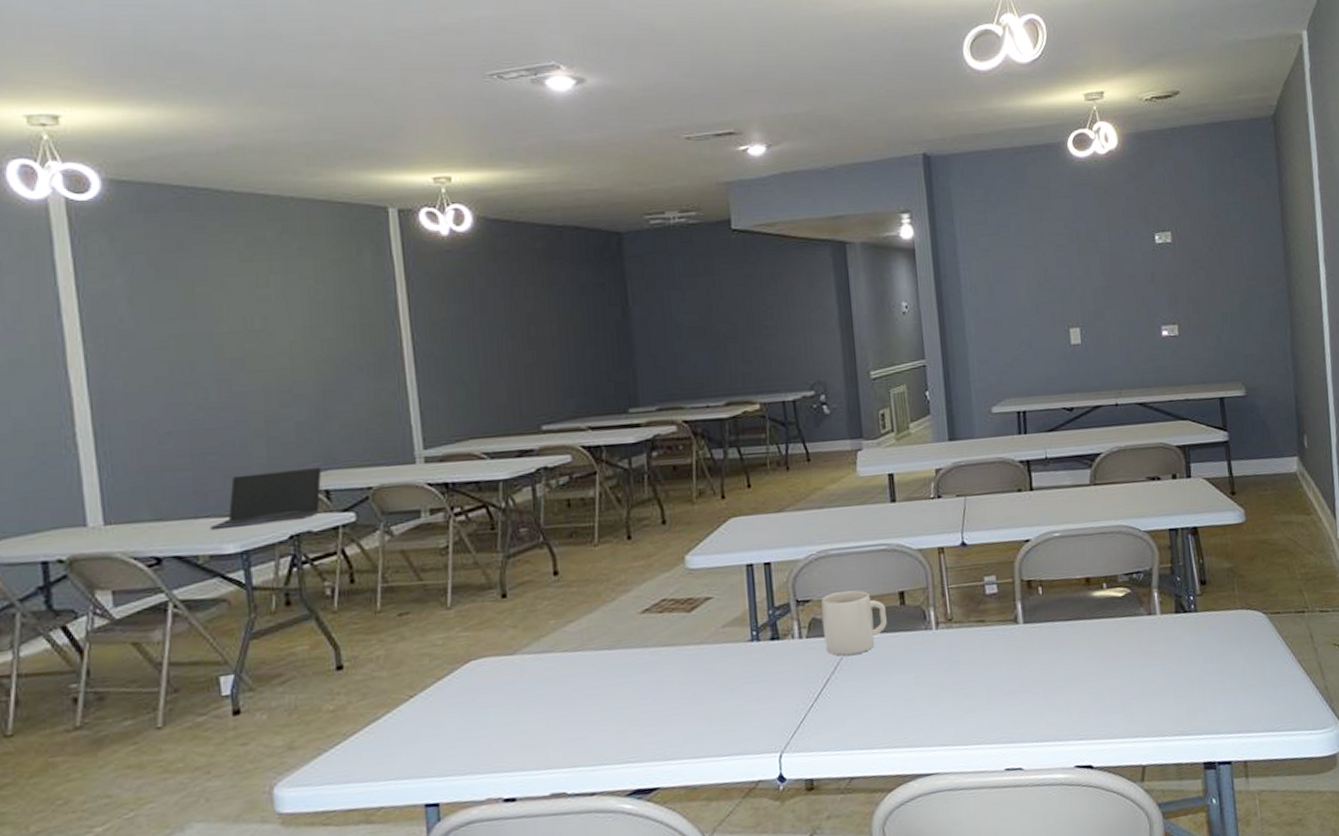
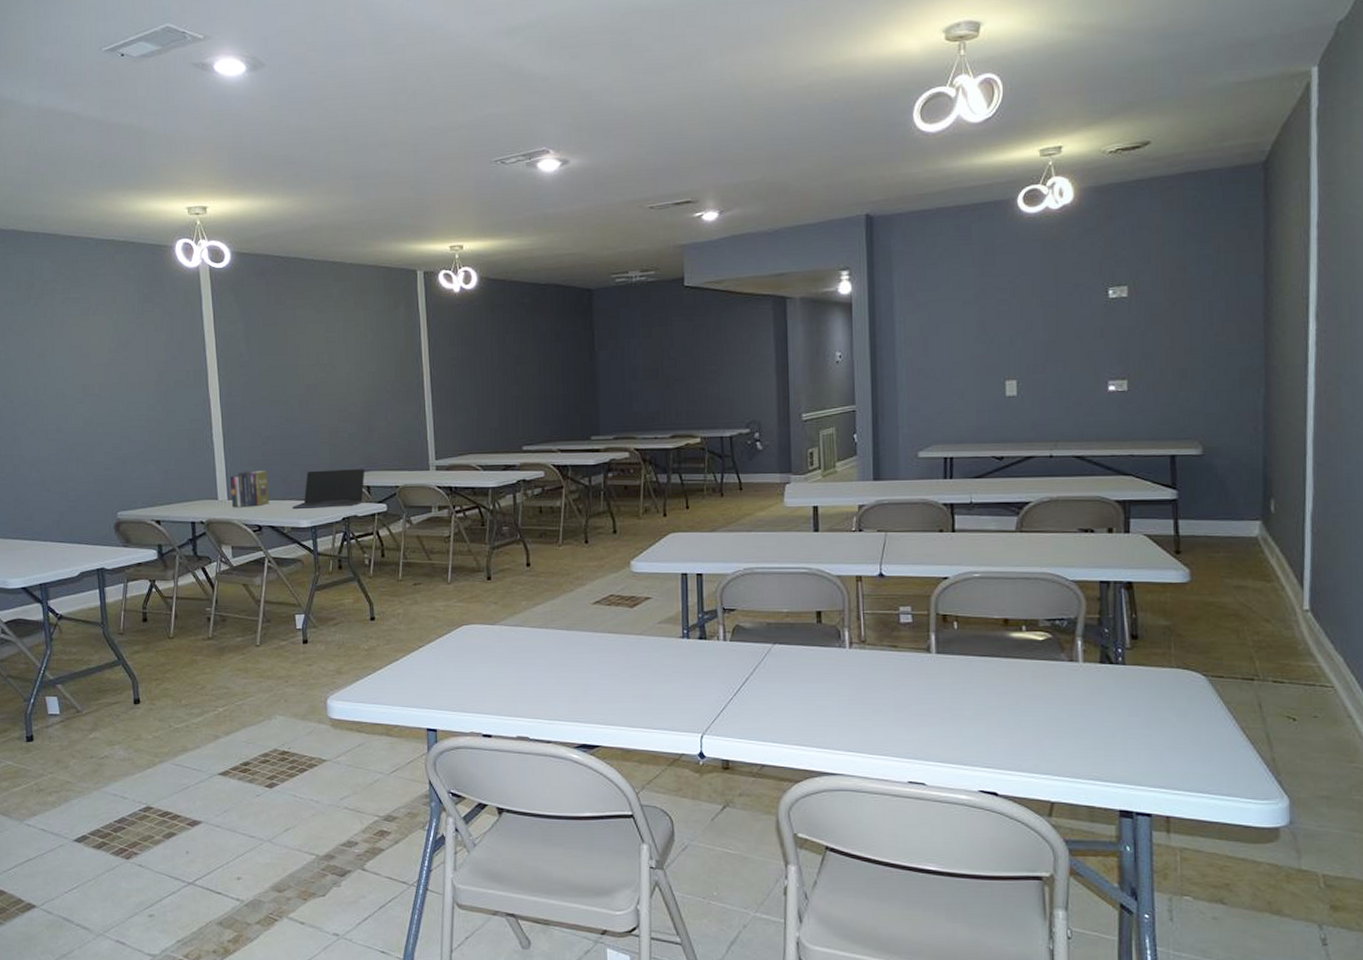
books: none [106,480,173,536] -> present [229,471,269,508]
mug: present [821,590,887,656] -> none [744,605,803,660]

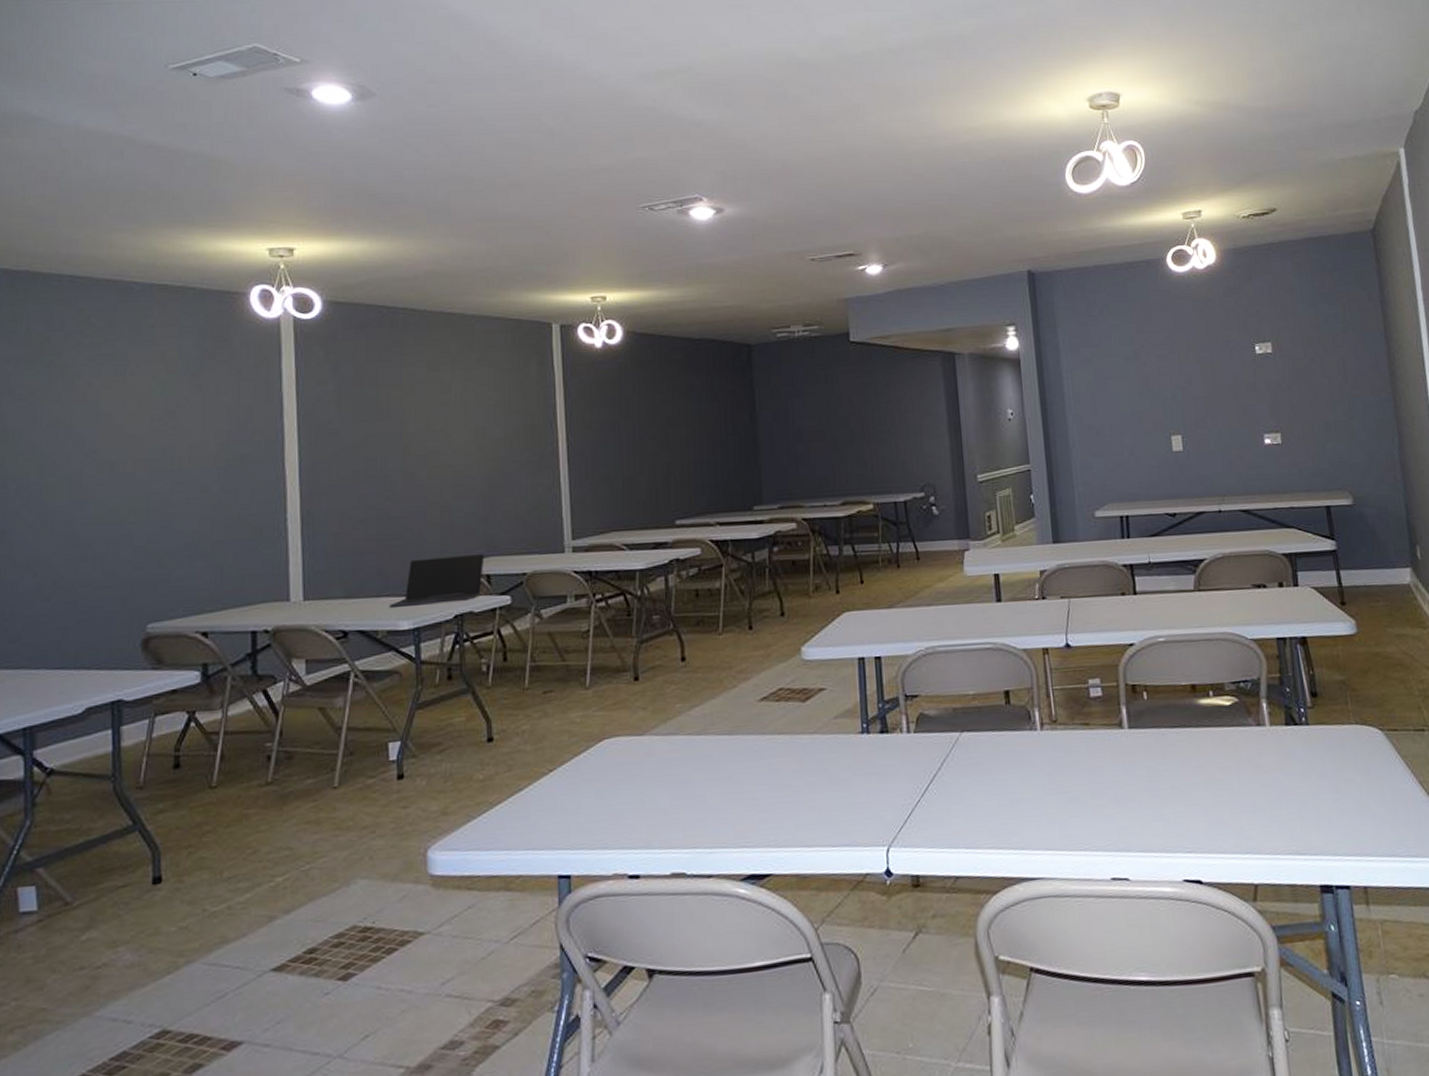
books: present [229,471,269,508] -> none [307,562,359,610]

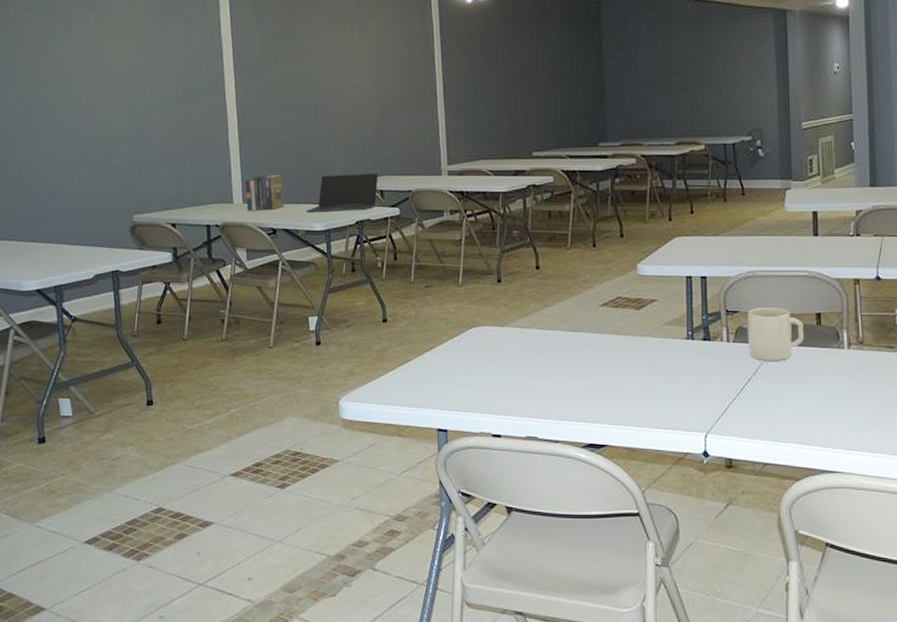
books: none [307,562,359,610] -> present [245,175,284,211]
mug: none [928,687,993,752] -> present [746,307,804,361]

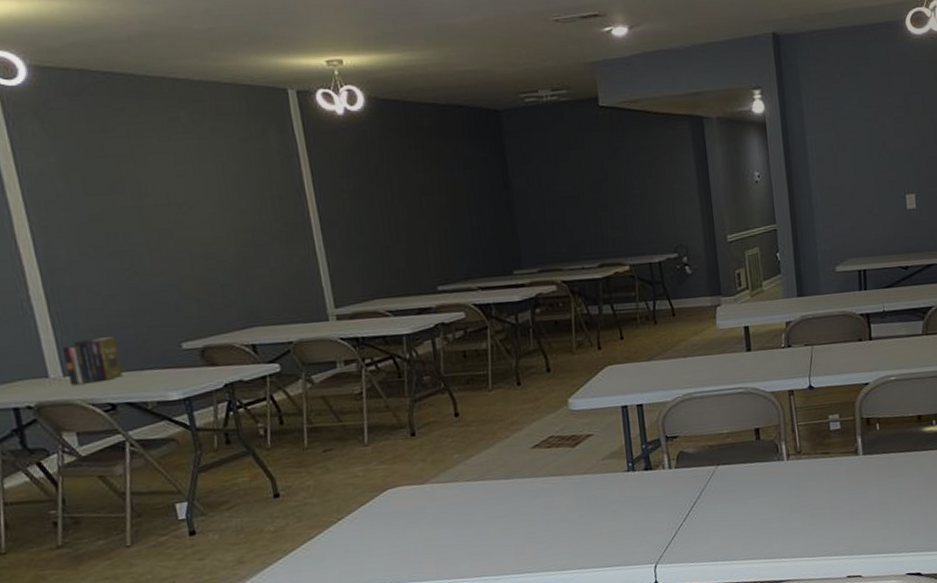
laptop: present [307,174,379,213] -> none [155,325,249,381]
mug: present [746,307,804,361] -> none [687,427,745,483]

